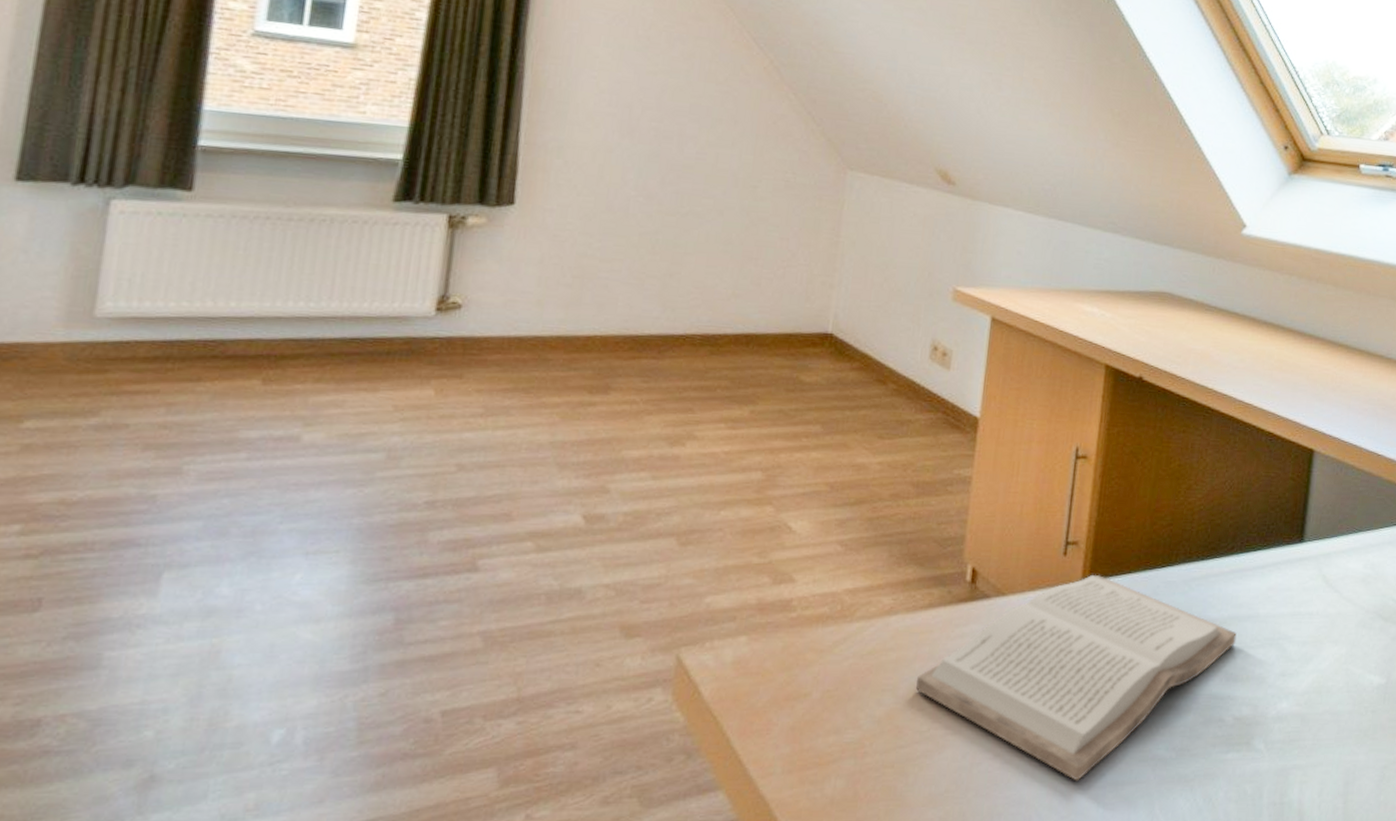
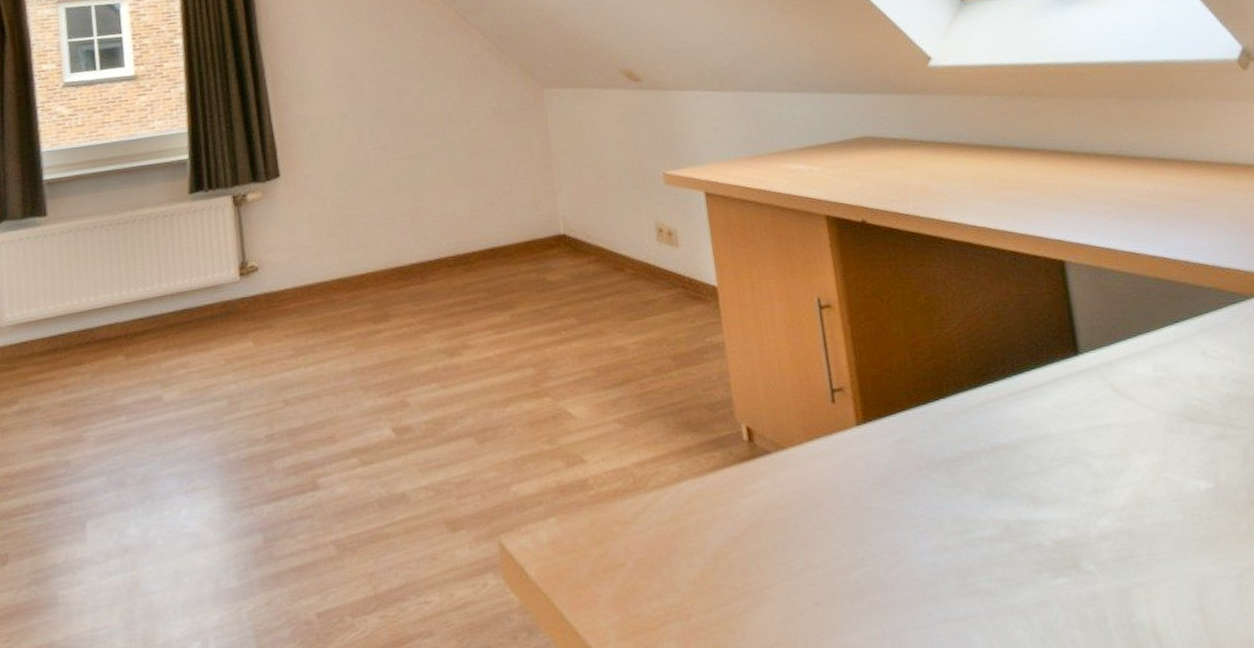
book: present [915,574,1237,781] -> none [720,416,1034,622]

